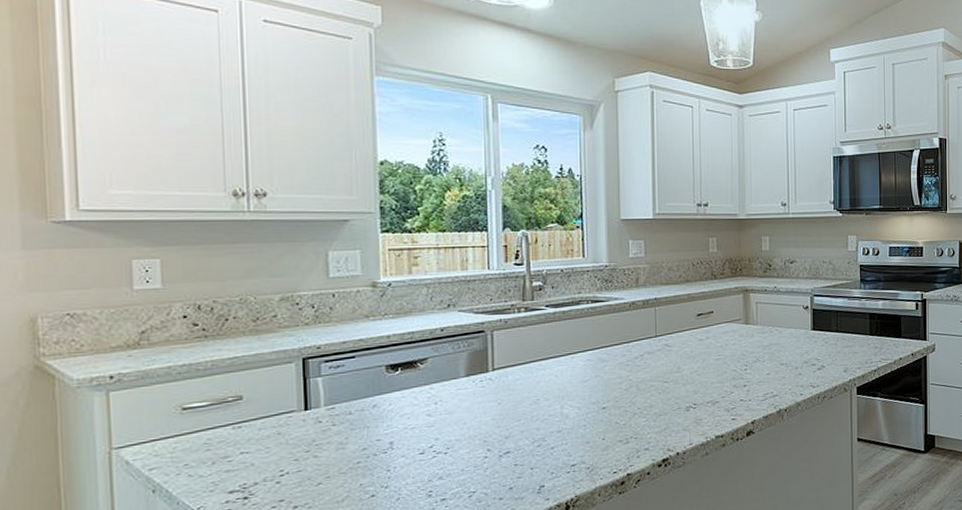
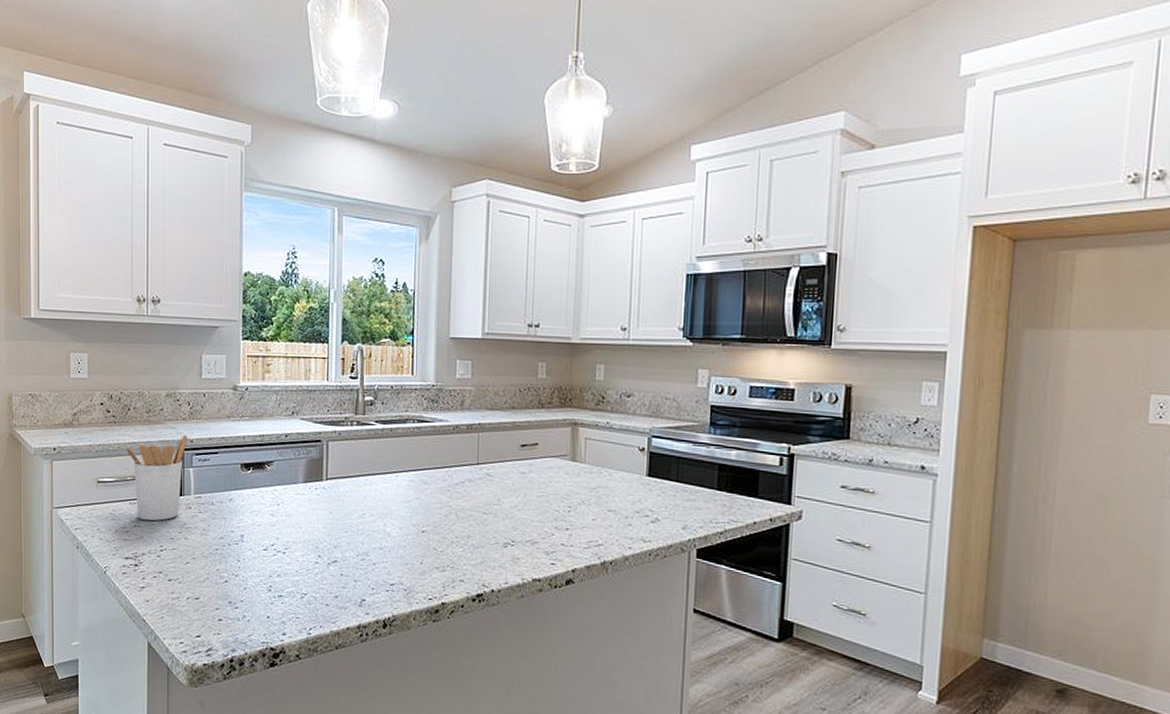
utensil holder: none [221,342,312,445] -> present [124,435,187,521]

